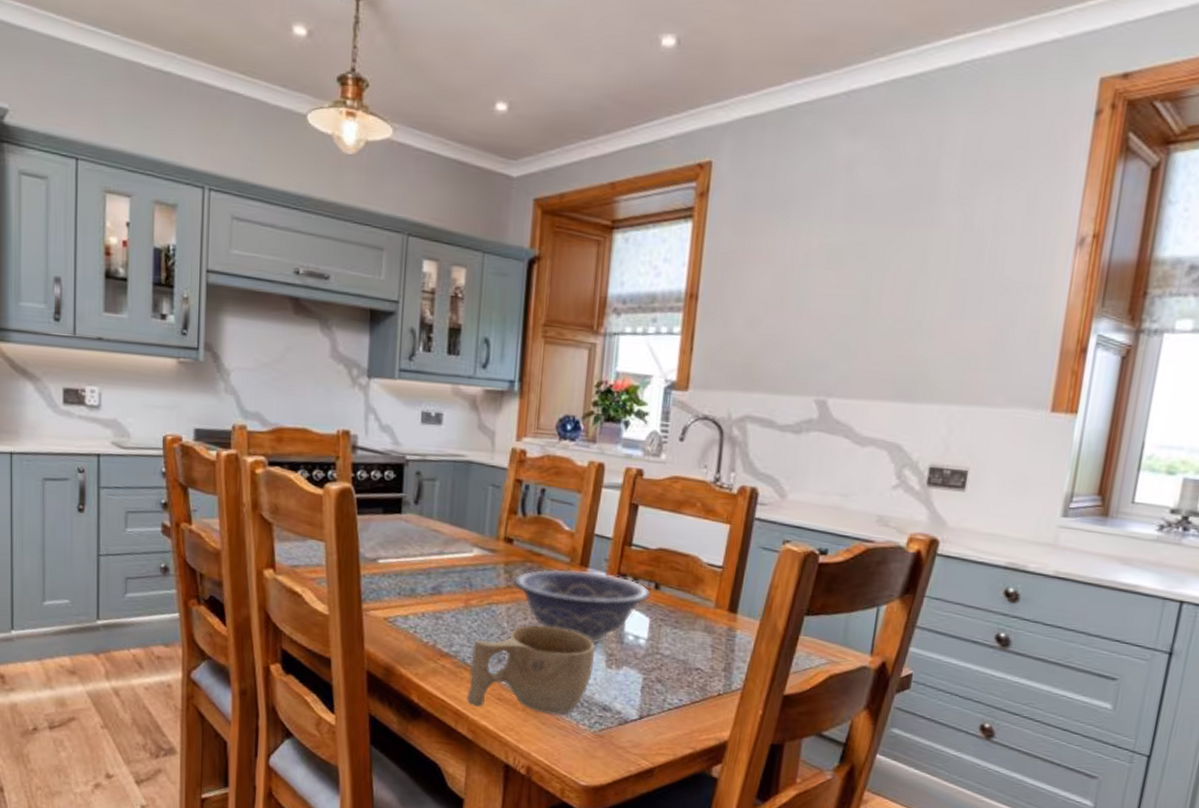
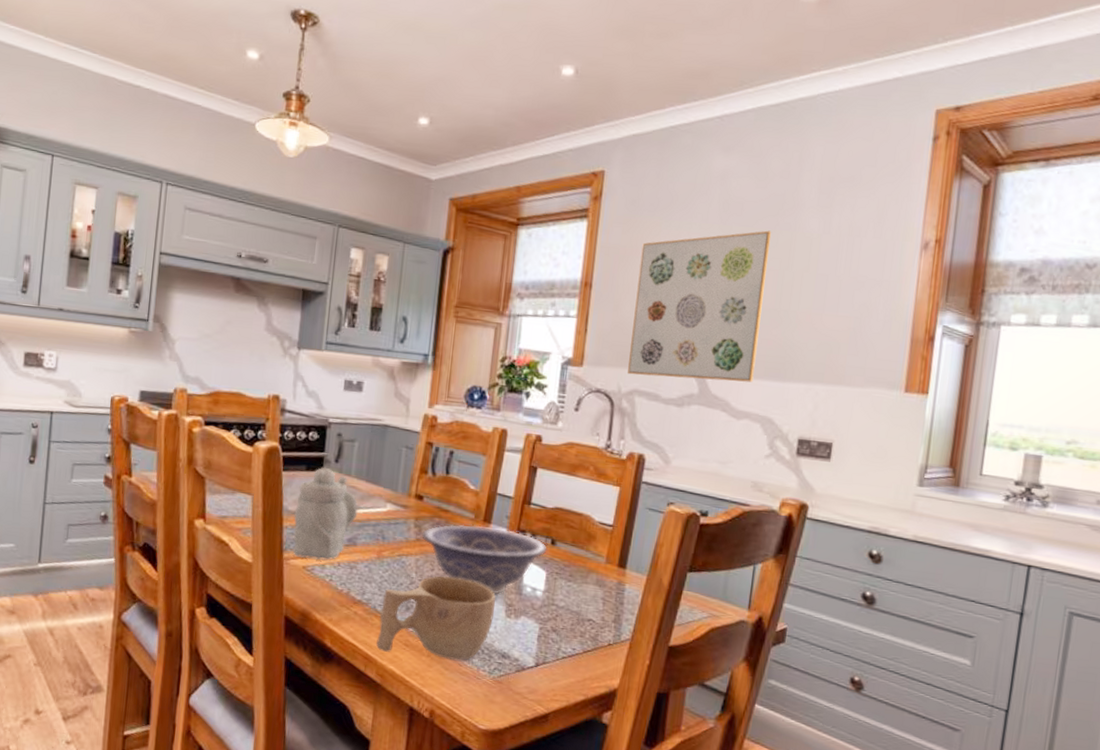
teapot: none [372,509,442,611] -> present [293,467,358,560]
wall art: none [738,228,905,405] -> present [627,230,772,383]

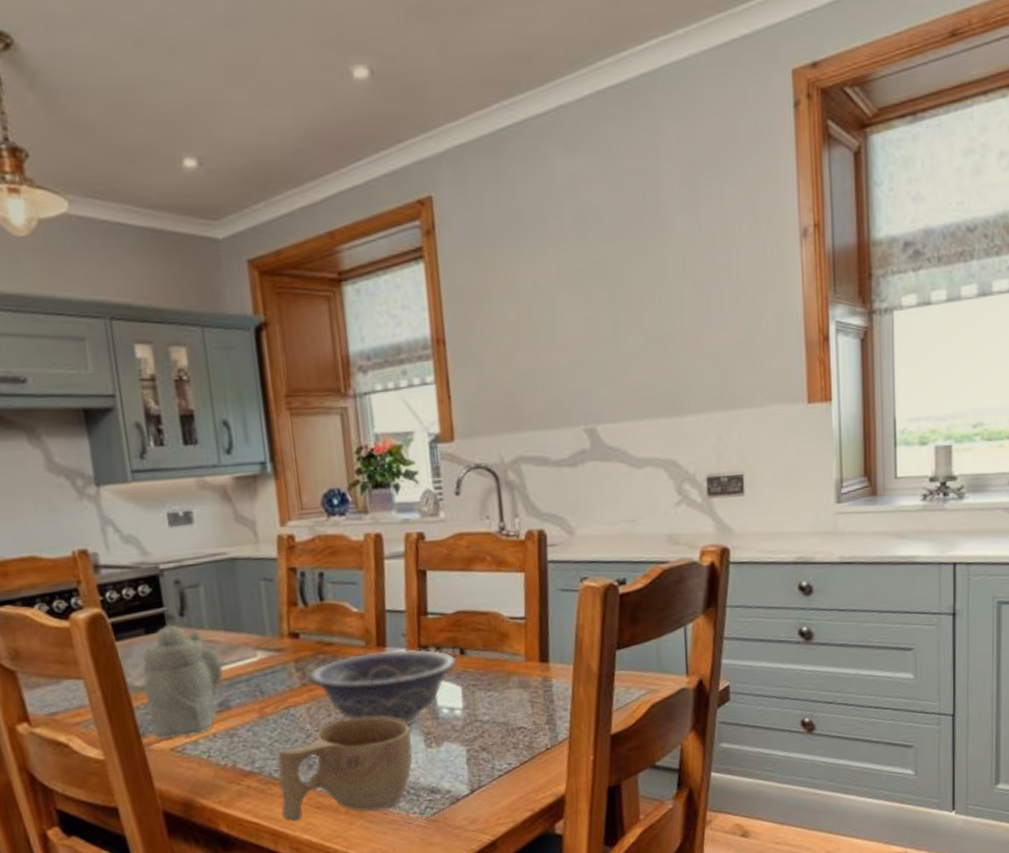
wall art: present [627,230,772,383] -> none [494,241,648,441]

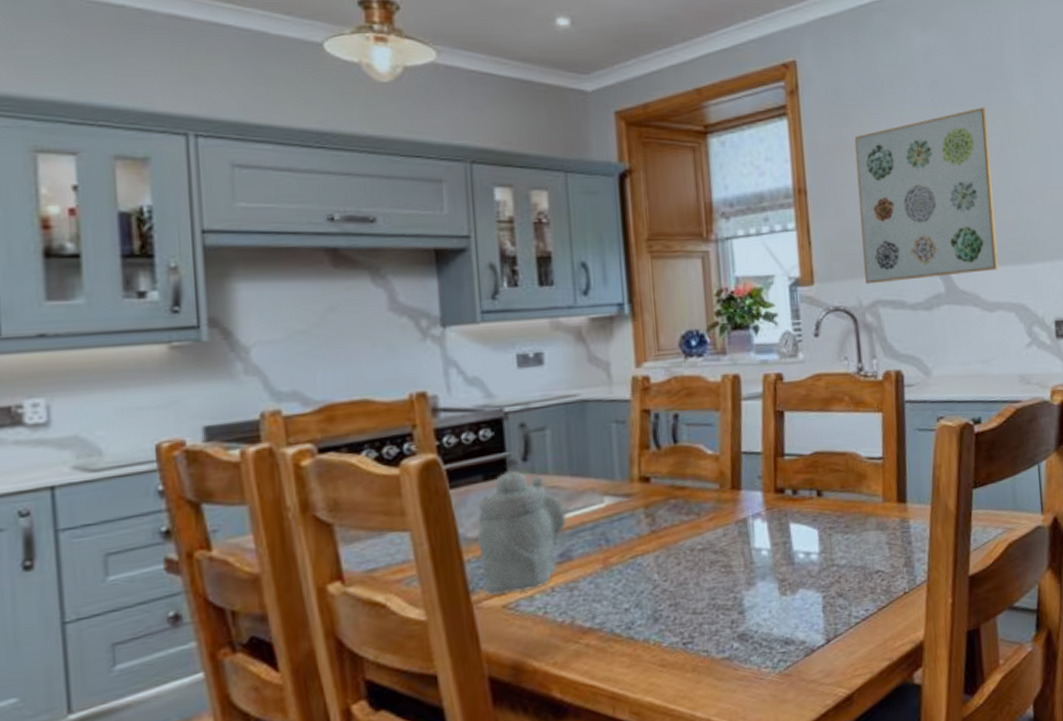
cup: present [278,716,412,822] -> none [621,563,766,683]
decorative bowl: present [307,649,457,726] -> none [657,491,814,573]
wall art: none [494,241,648,441] -> present [854,107,999,285]

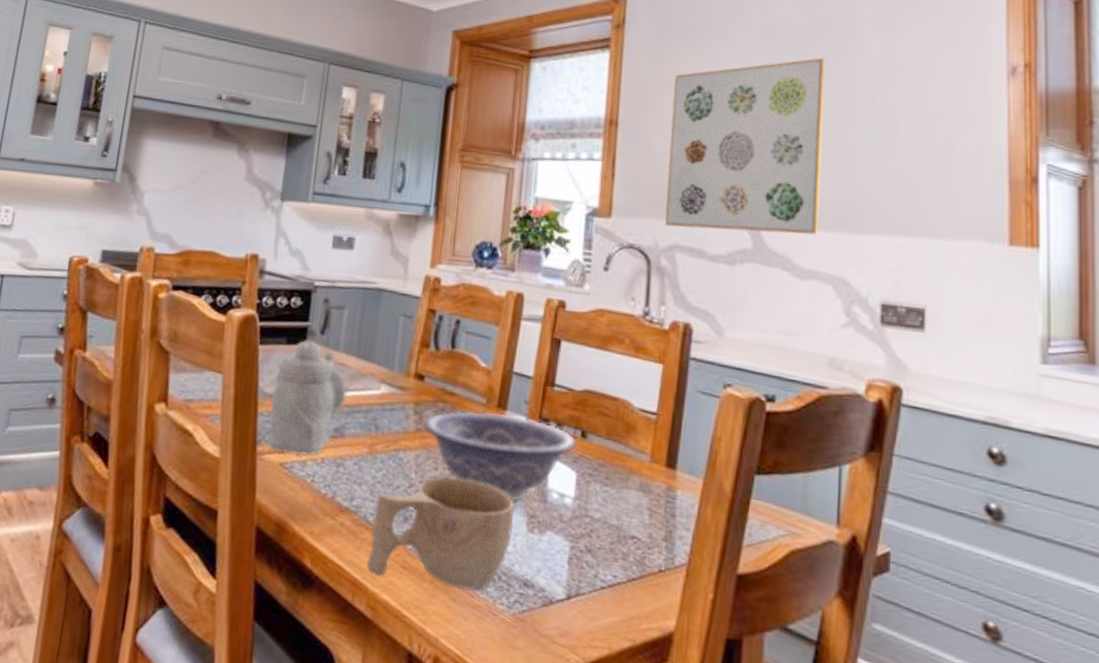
cup: none [621,563,766,683] -> present [367,476,514,589]
decorative bowl: none [657,491,814,573] -> present [423,411,577,502]

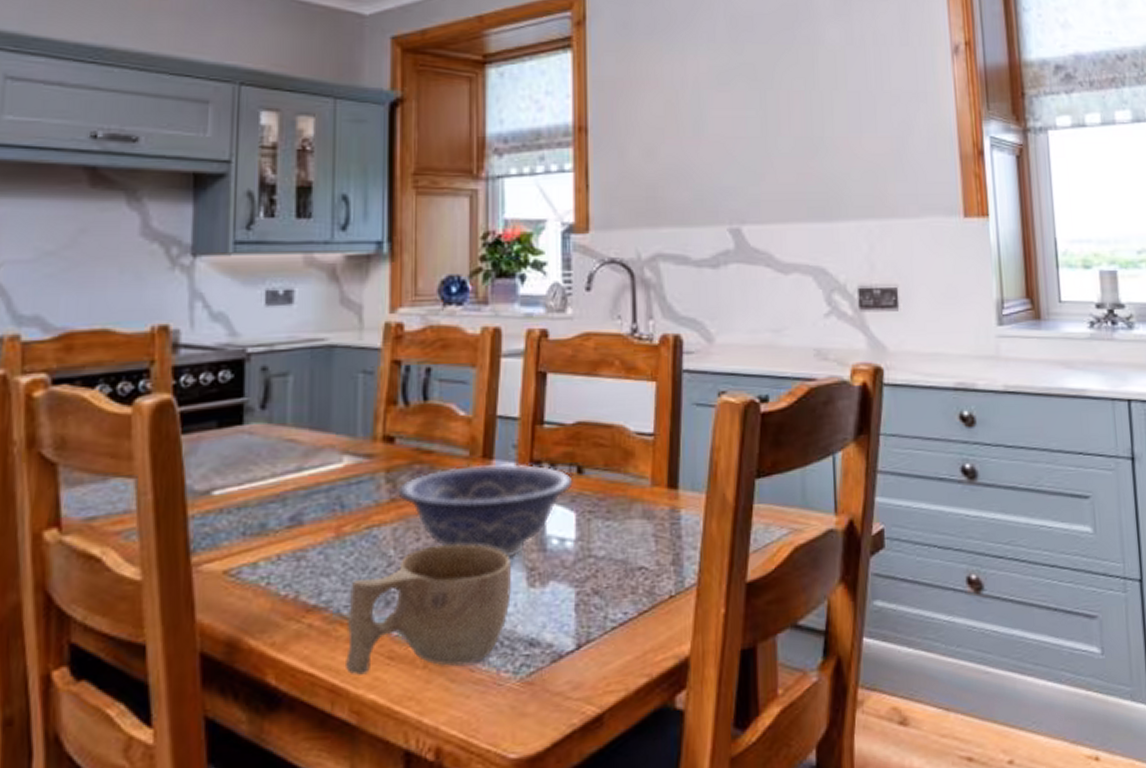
teapot: present [268,339,347,456] -> none [204,418,301,559]
wall art: present [664,57,826,235] -> none [643,46,796,236]

